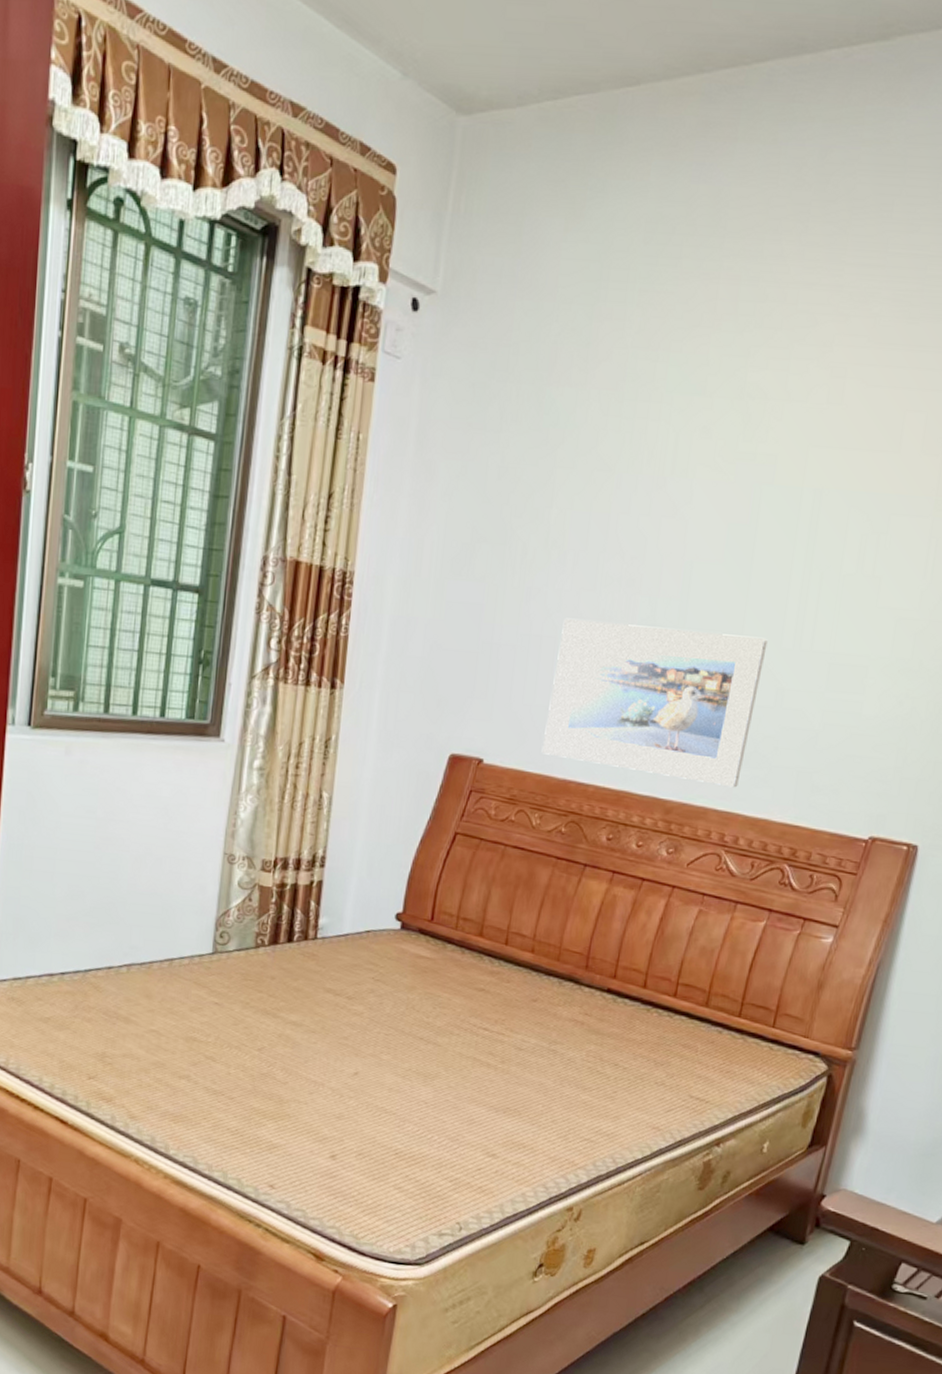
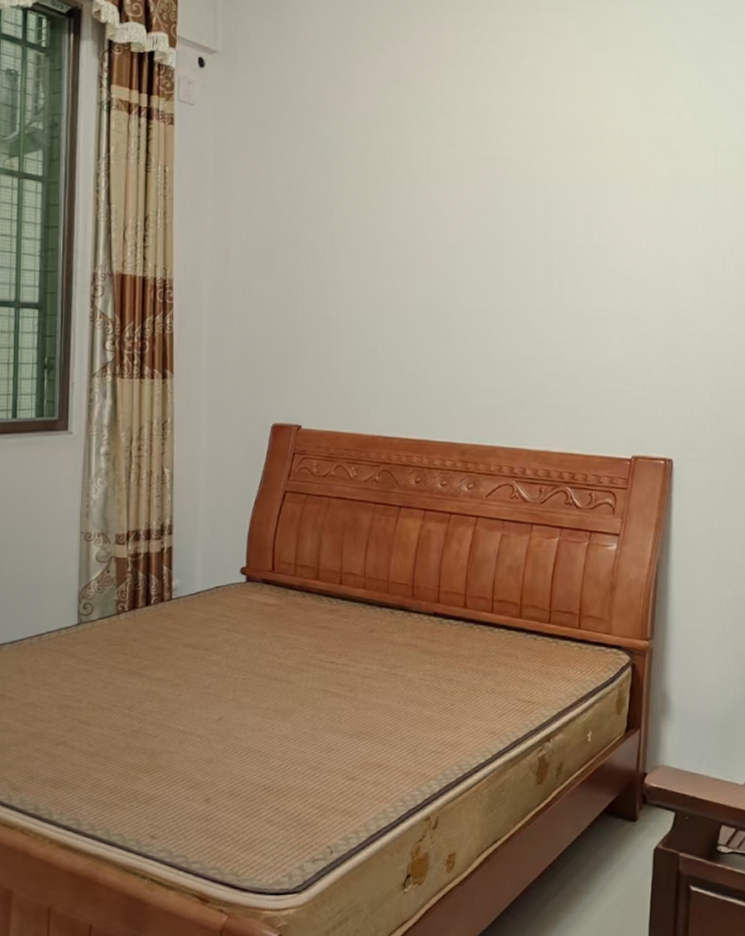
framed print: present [541,618,768,788] -> none [350,301,525,427]

